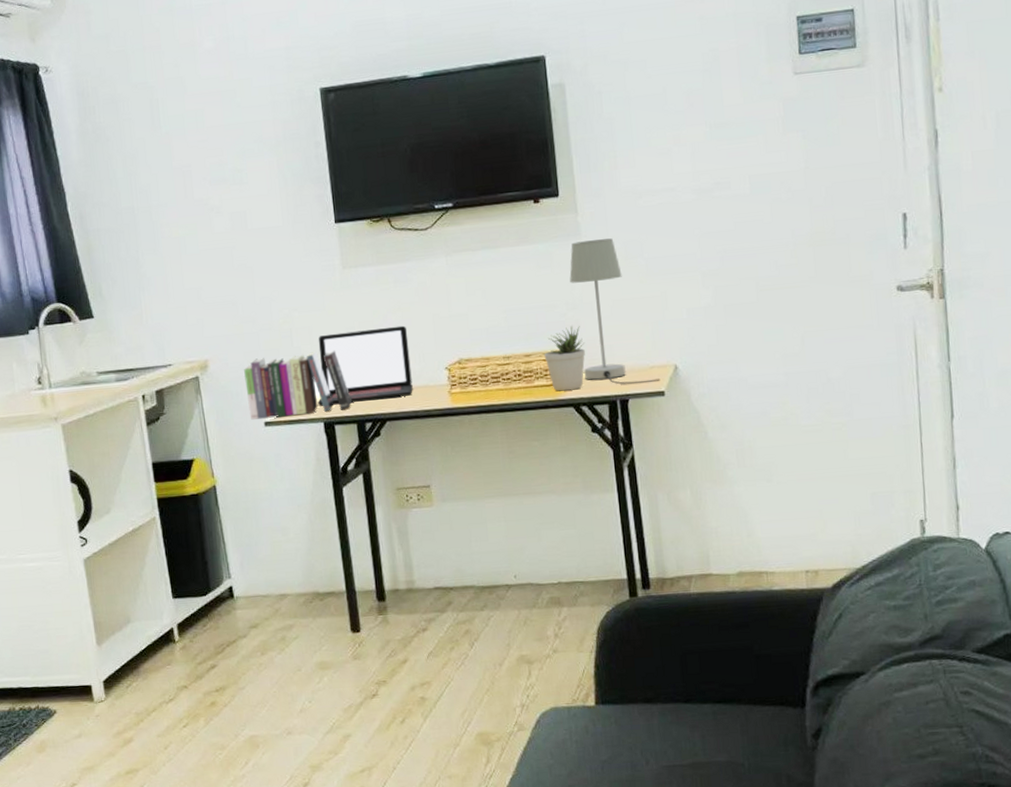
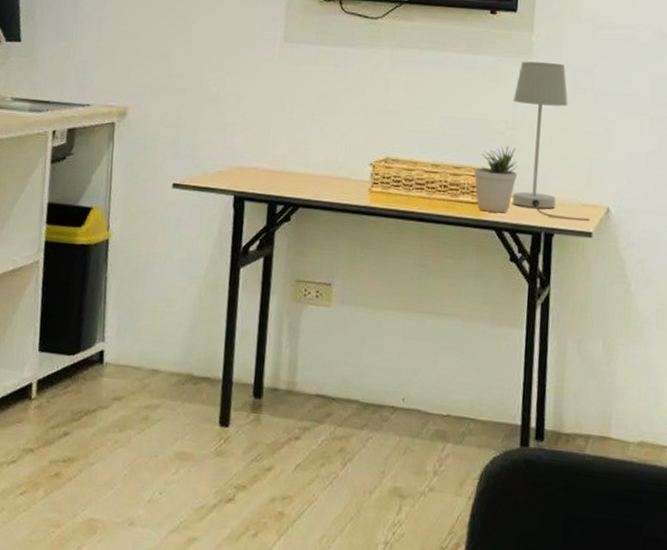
books: present [244,350,352,420] -> none [159,116,268,187]
laptop: present [318,325,413,405] -> none [232,105,338,186]

